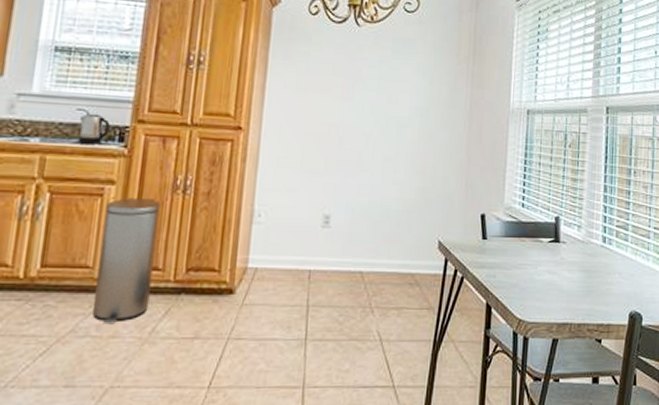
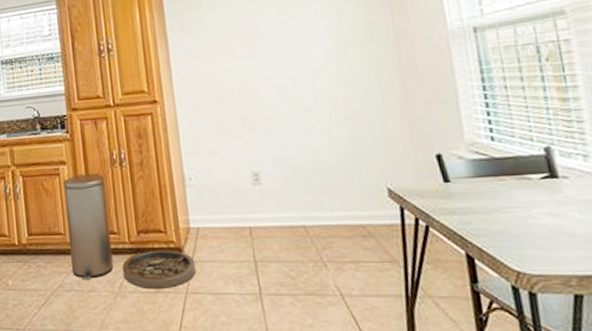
kettle: present [77,113,111,145] -> none [30,108,53,135]
pet bowl: none [157,289,246,334] -> present [122,249,197,289]

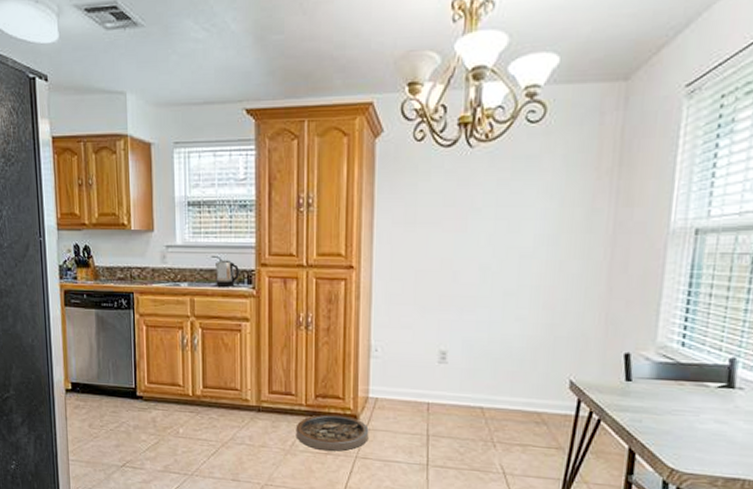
kettle: none [30,108,53,135] -> present [216,259,240,287]
pedal bin: present [64,173,114,281] -> none [245,333,288,437]

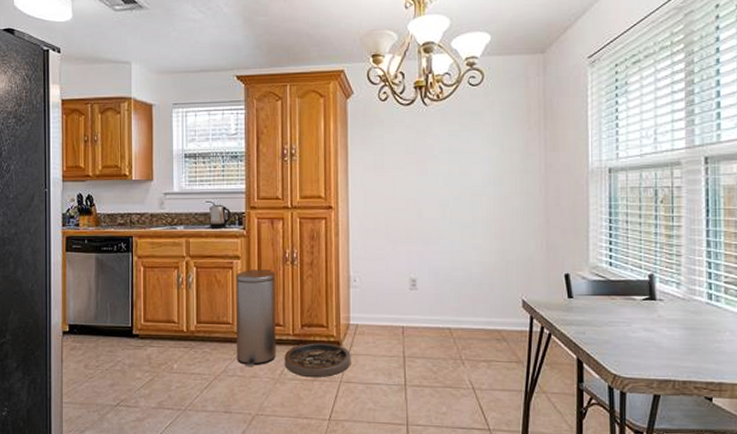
pedal bin: none [245,333,288,437] -> present [236,269,276,367]

